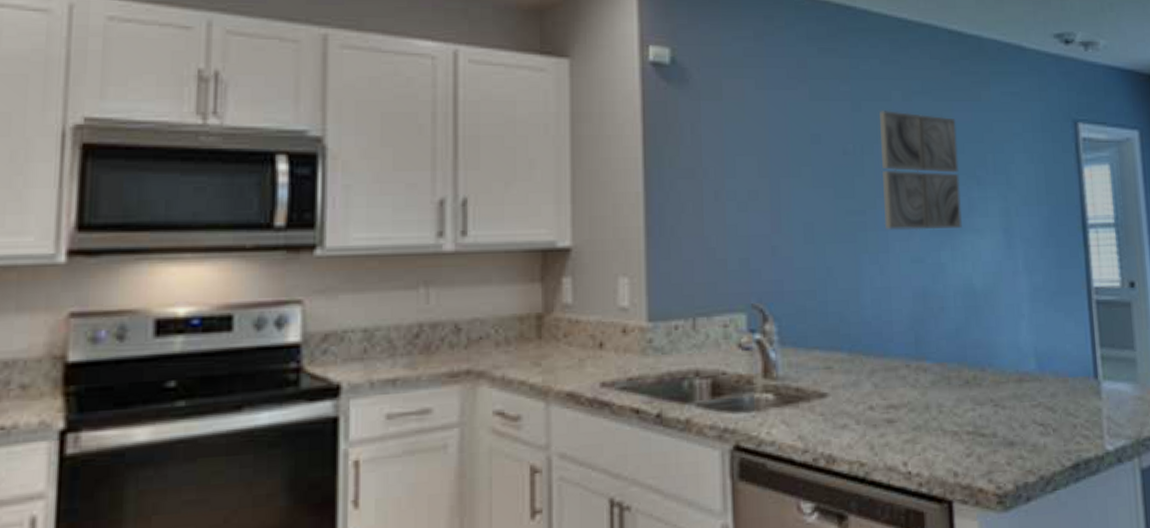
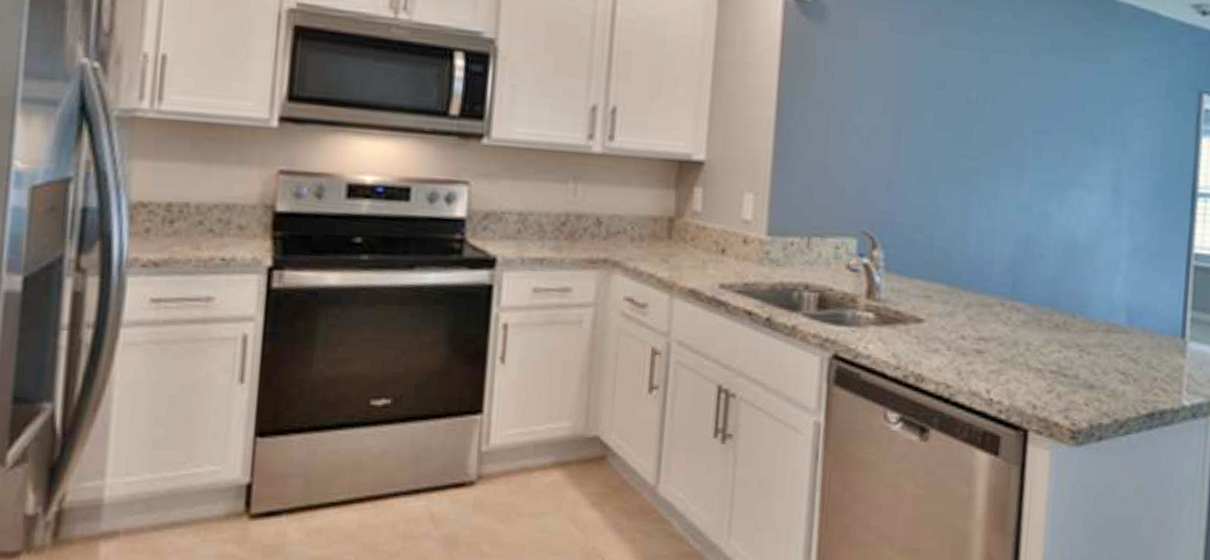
wall art: present [880,111,962,230] -> none [997,63,1080,183]

